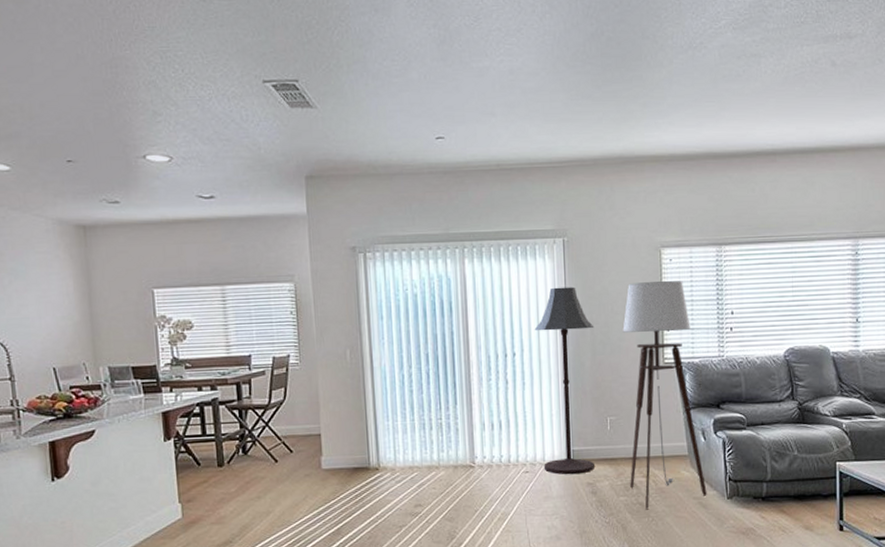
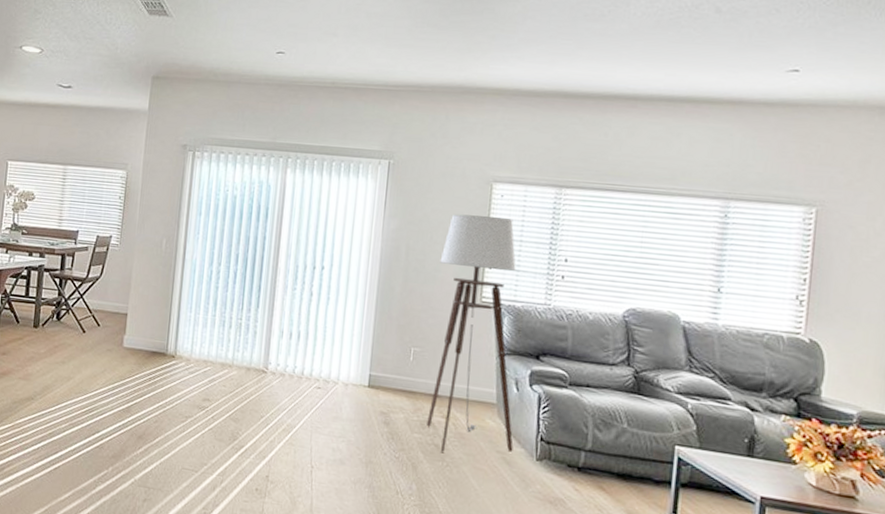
floor lamp: present [534,287,594,475] -> none [337,207,410,401]

